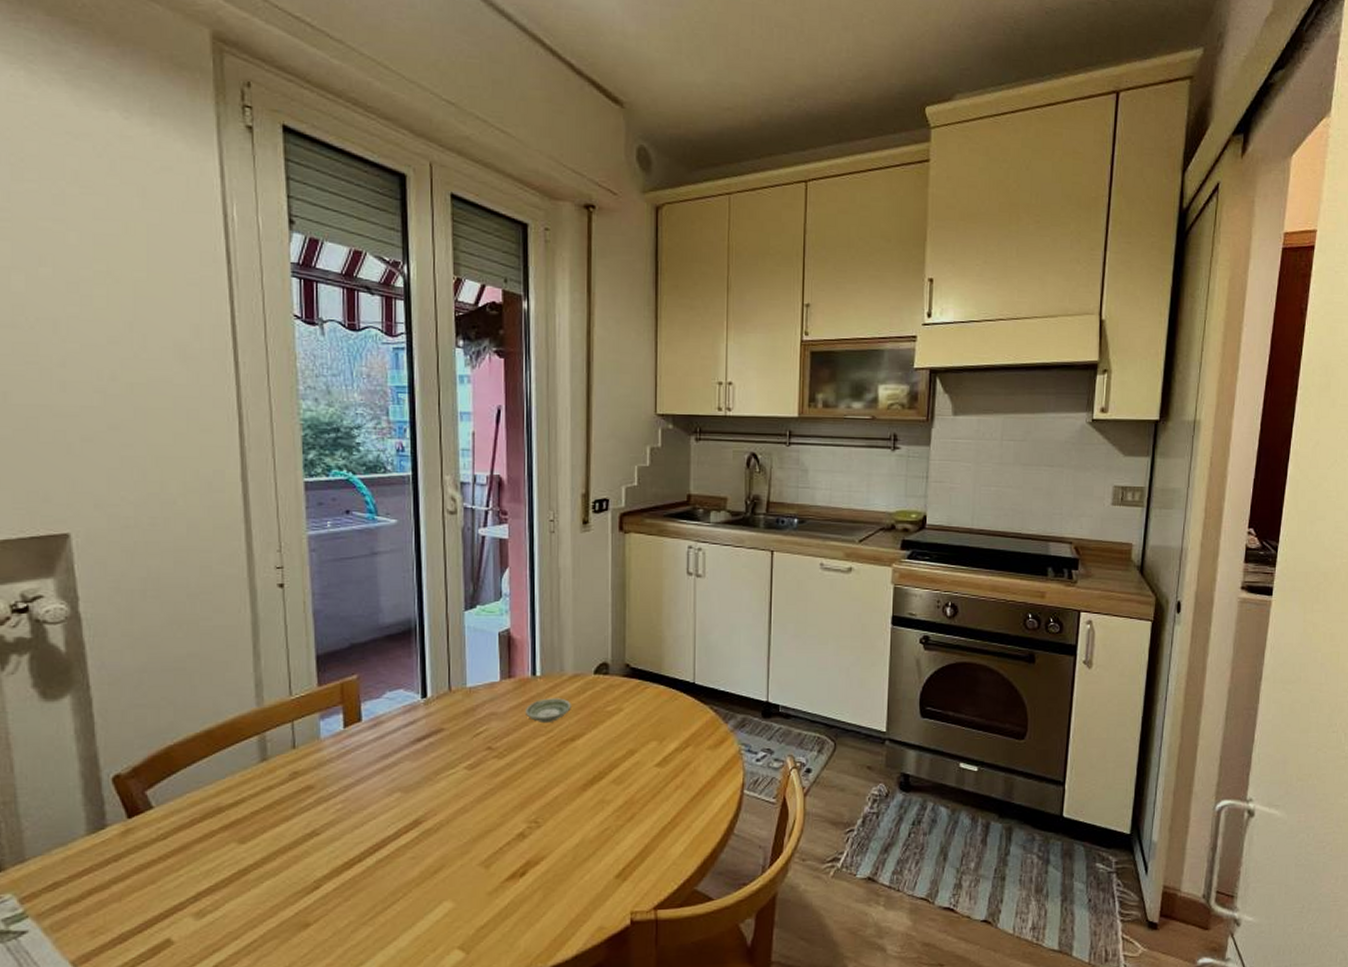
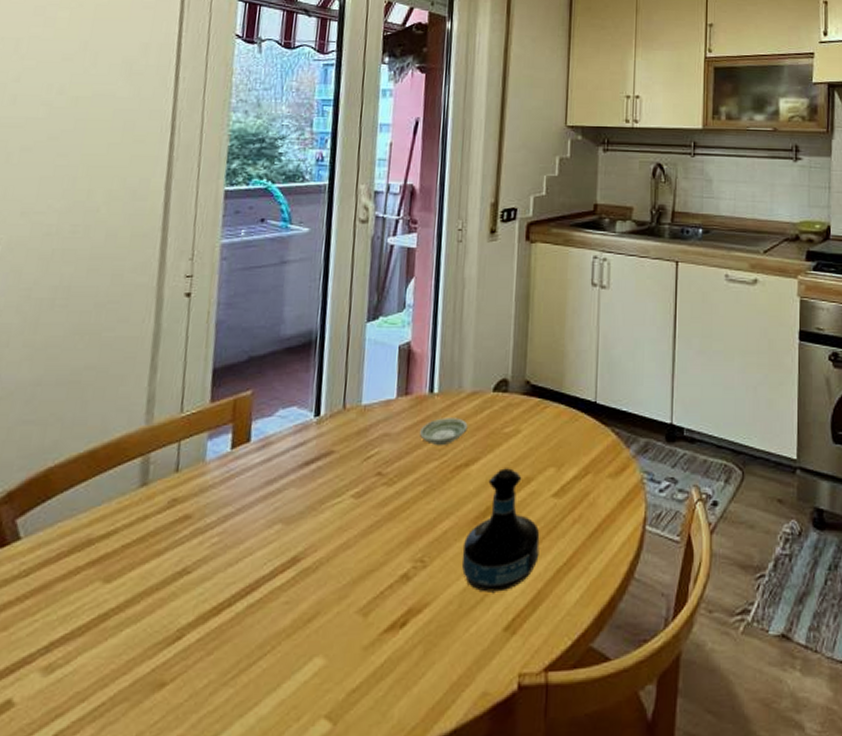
tequila bottle: none [573,742,645,847] -> present [462,468,540,592]

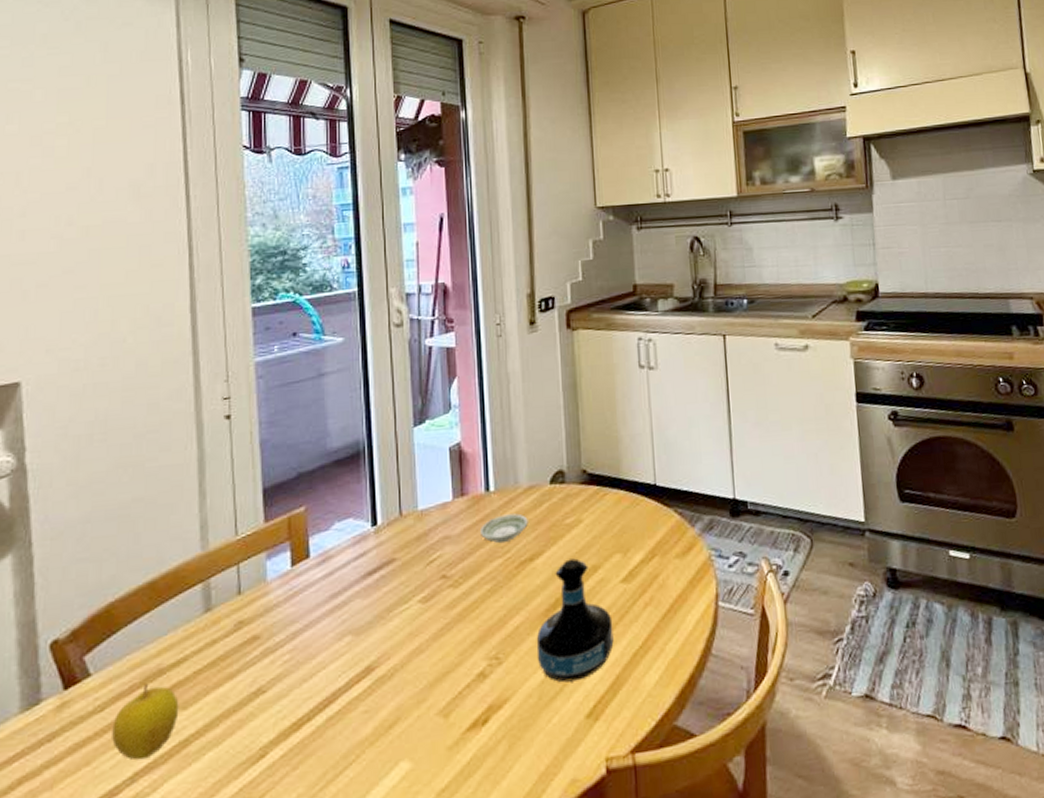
apple: none [32,553,104,630] -> present [112,684,179,760]

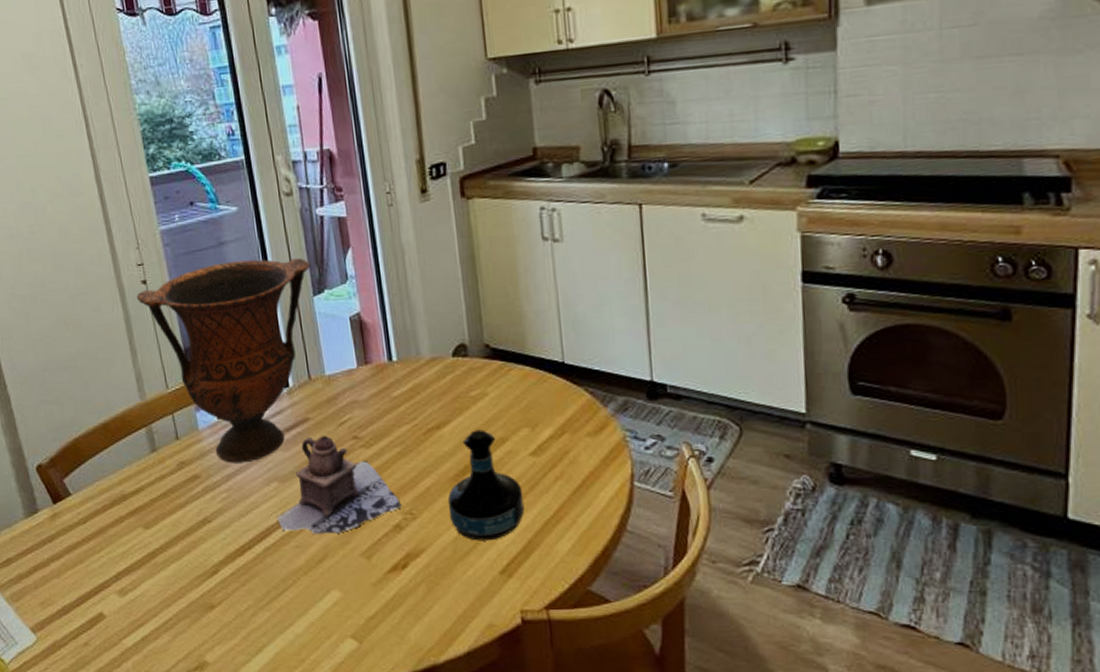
apple: present [112,684,179,760] -> none [94,506,144,564]
vase: none [217,389,414,618] -> present [137,258,311,463]
teapot: none [345,577,488,694] -> present [276,436,402,534]
saucer: present [479,513,528,544] -> none [385,383,433,411]

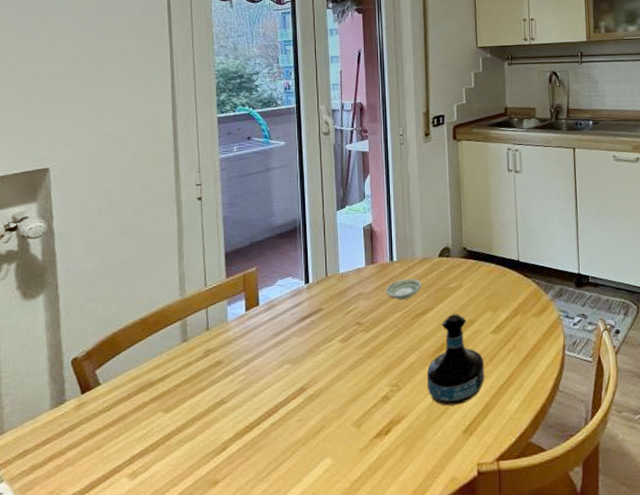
vase: present [137,258,311,463] -> none [191,182,337,349]
teapot: present [276,436,402,534] -> none [285,323,390,408]
saucer: none [385,383,433,411] -> present [385,278,422,301]

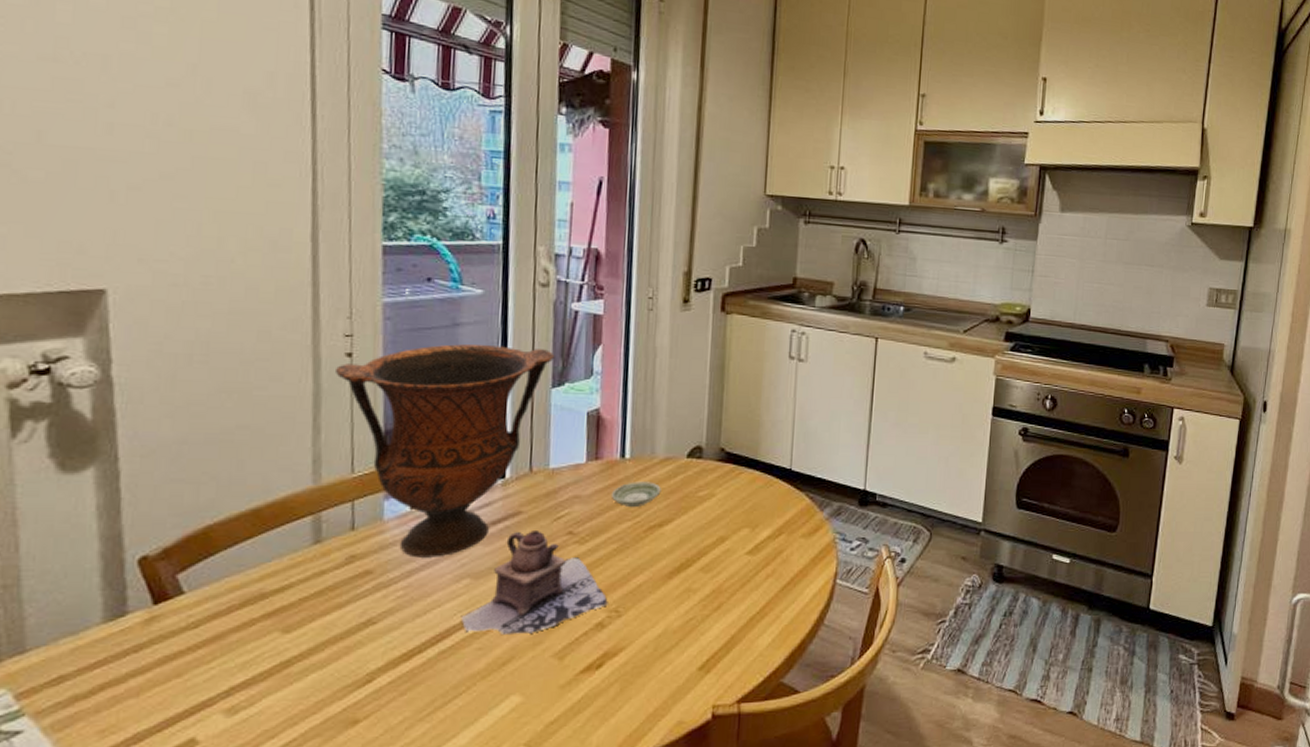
vase: none [191,182,337,349] -> present [336,344,555,558]
teapot: none [285,323,390,408] -> present [460,531,608,634]
tequila bottle: present [426,314,485,406] -> none [656,528,734,638]

